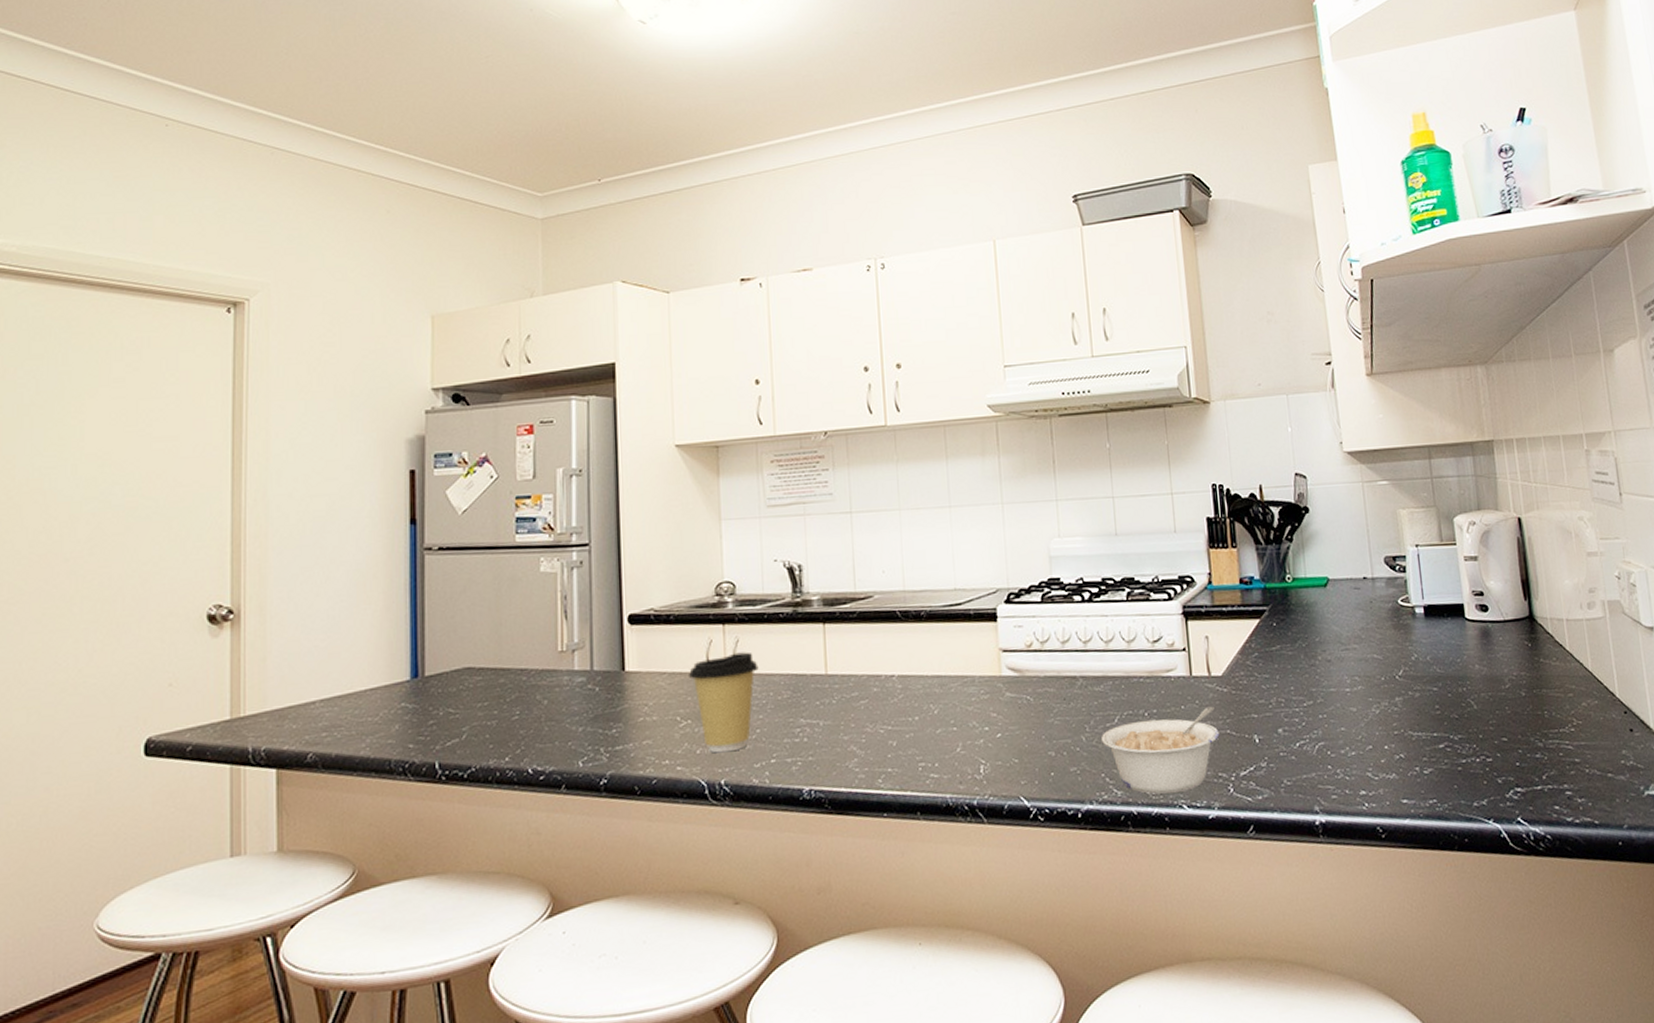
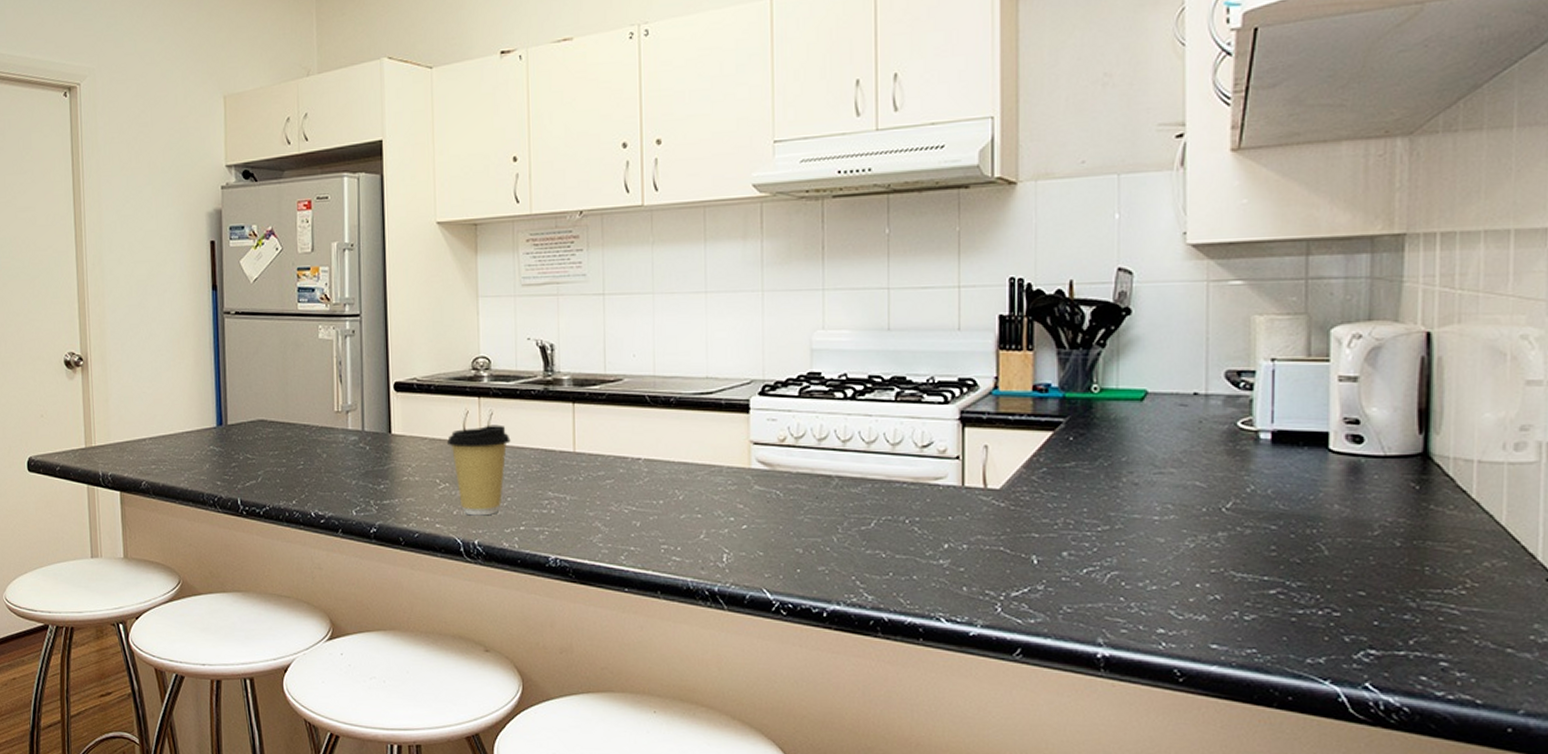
legume: present [1100,706,1220,795] -> none [854,520,991,605]

